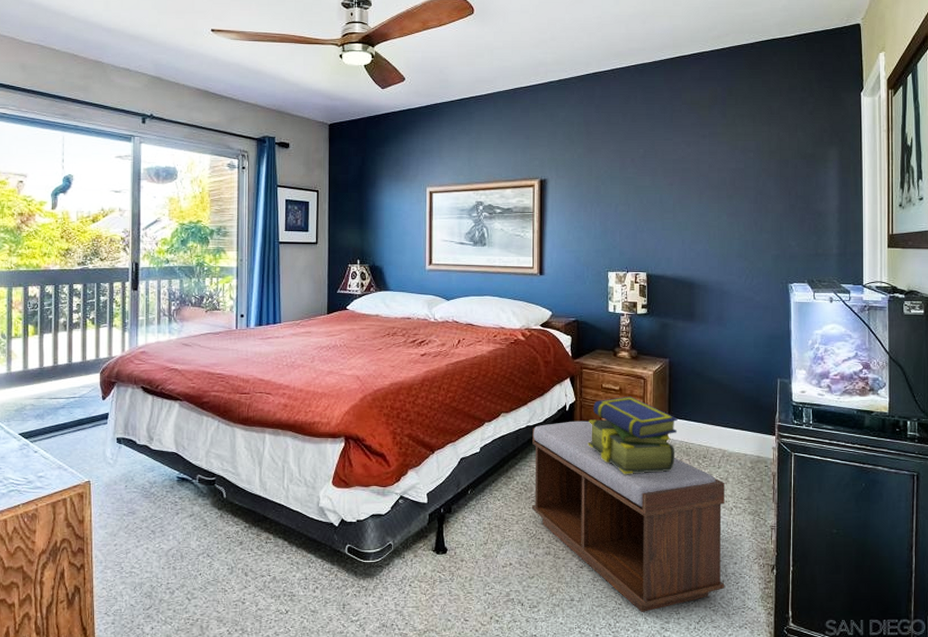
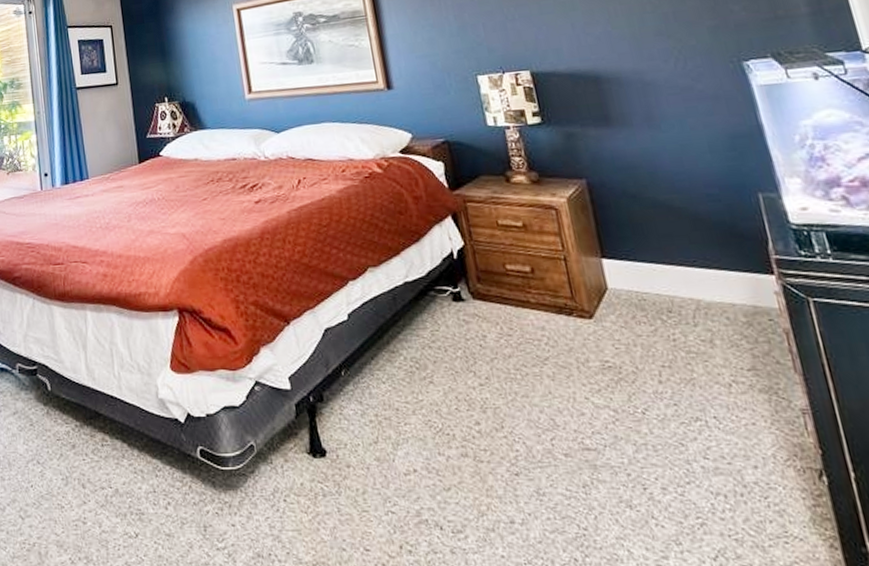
bench: present [531,421,725,612] -> none [412,270,747,541]
stack of books: present [588,396,678,474] -> none [488,233,626,341]

